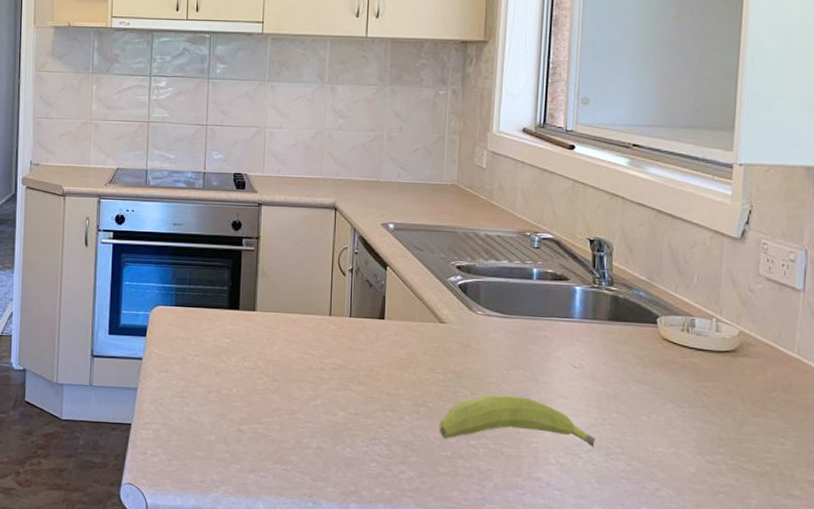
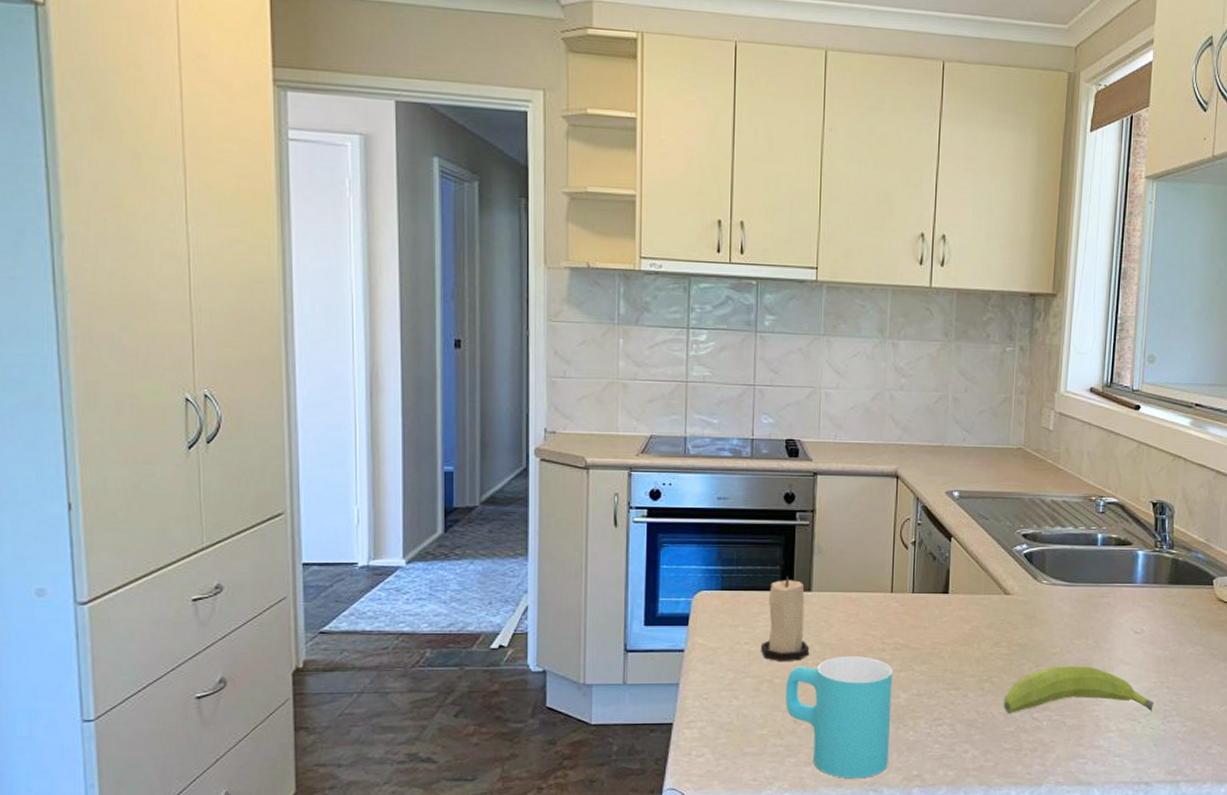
candle: none [210,296,254,374] -> present [761,576,810,661]
cup: none [231,372,331,490] -> present [786,655,893,779]

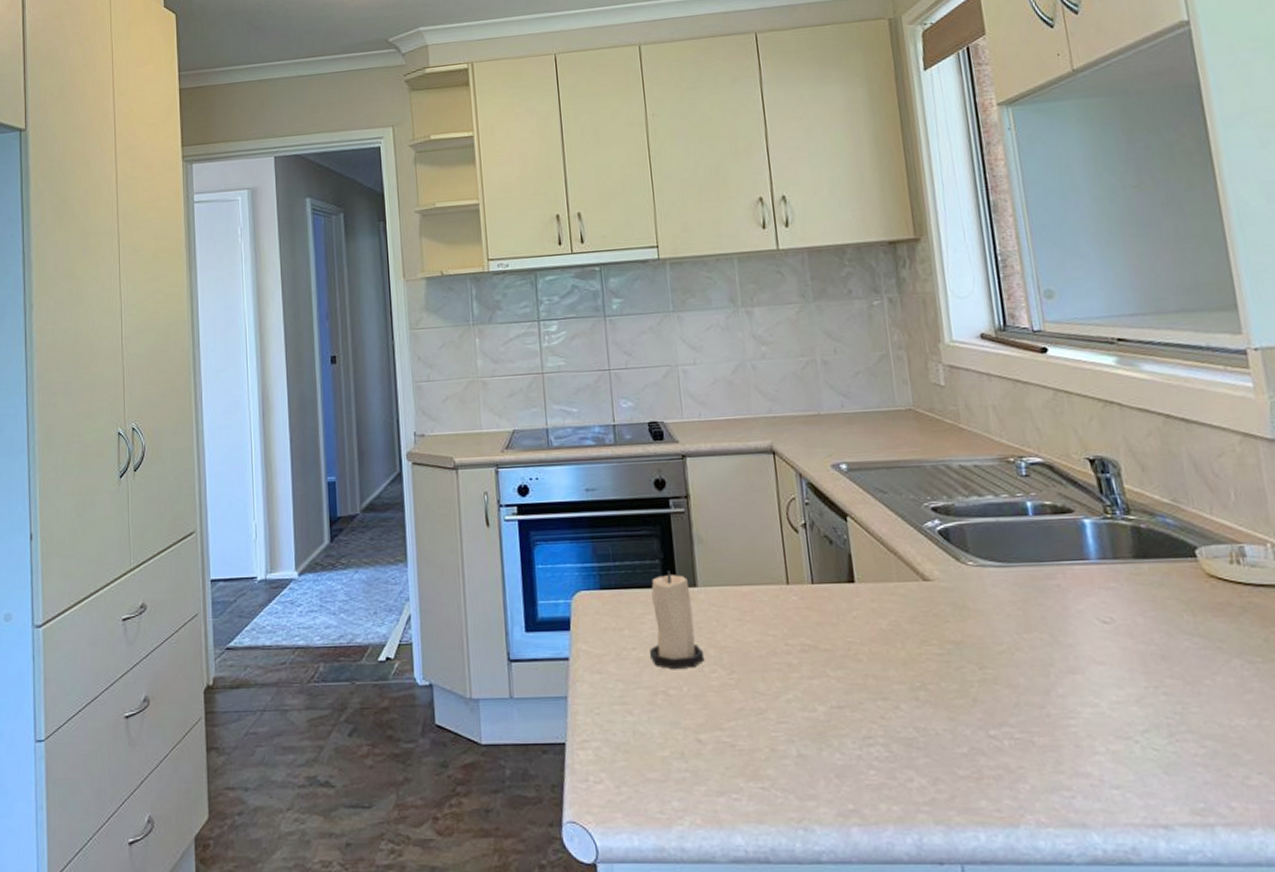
cup: present [786,655,893,779] -> none [682,660,816,814]
fruit: present [1003,665,1154,715] -> none [946,666,1151,732]

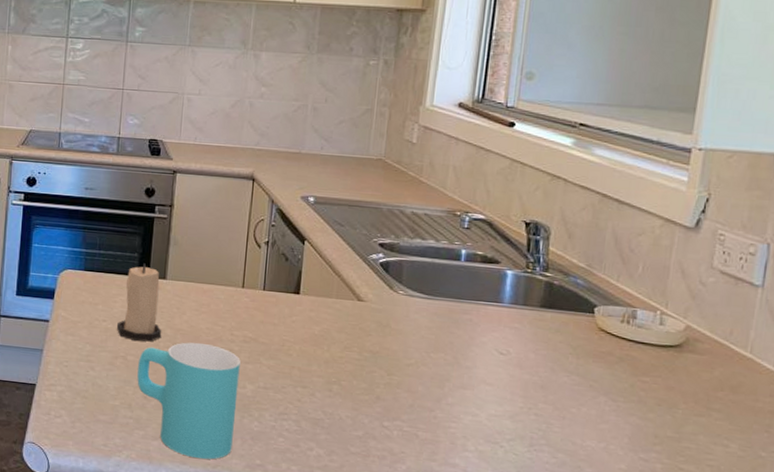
cup: none [682,660,816,814] -> present [137,342,241,460]

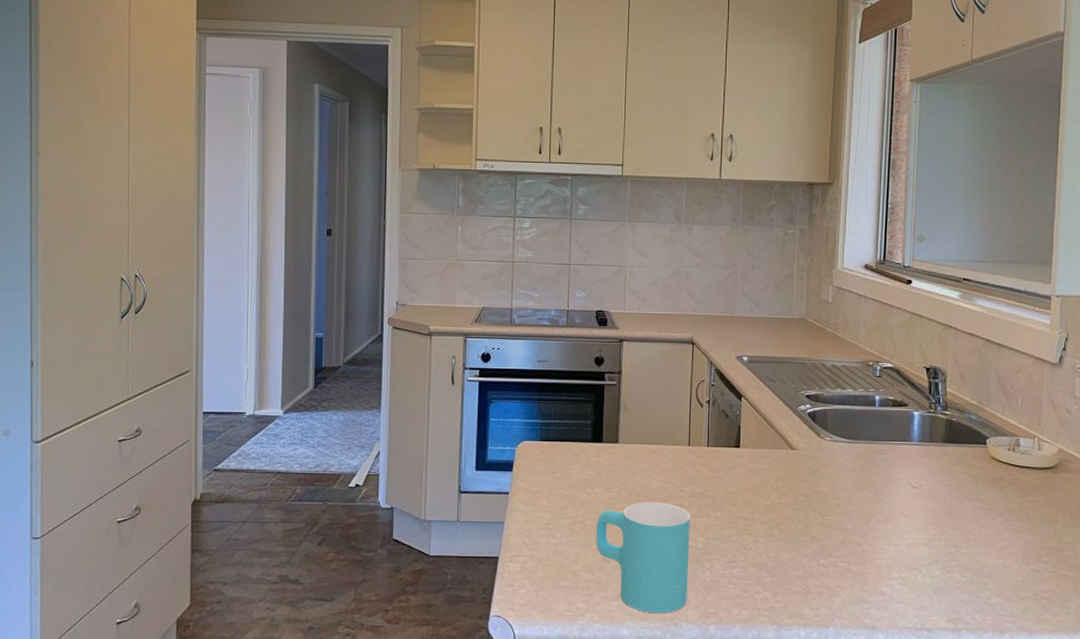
candle: present [117,263,162,342] -> none [575,429,617,505]

